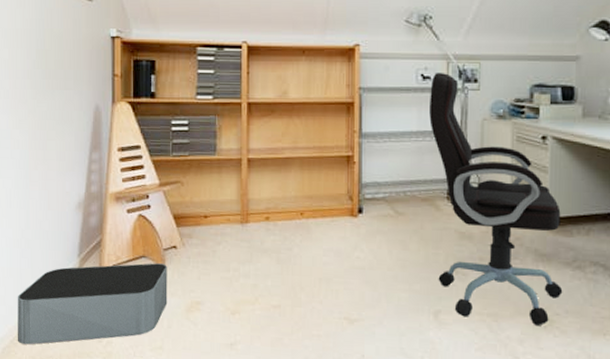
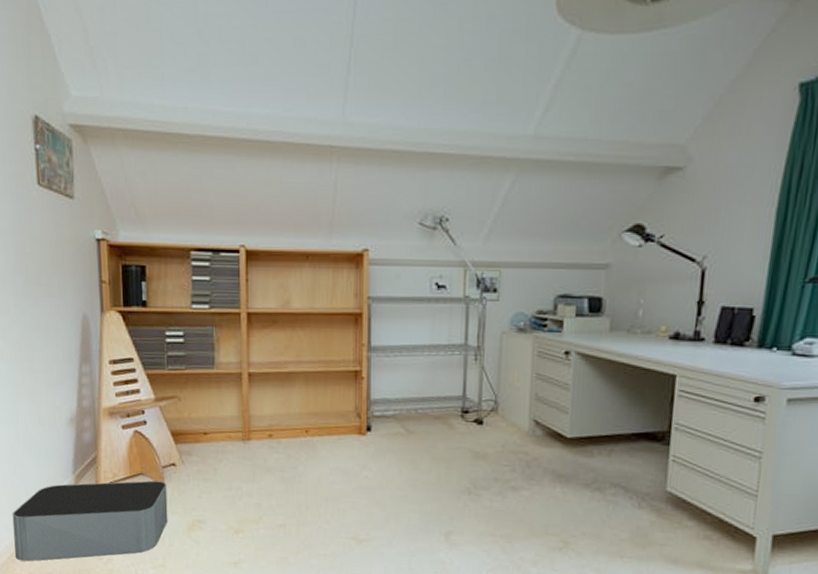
office chair: present [429,73,563,325] -> none [444,282,582,547]

